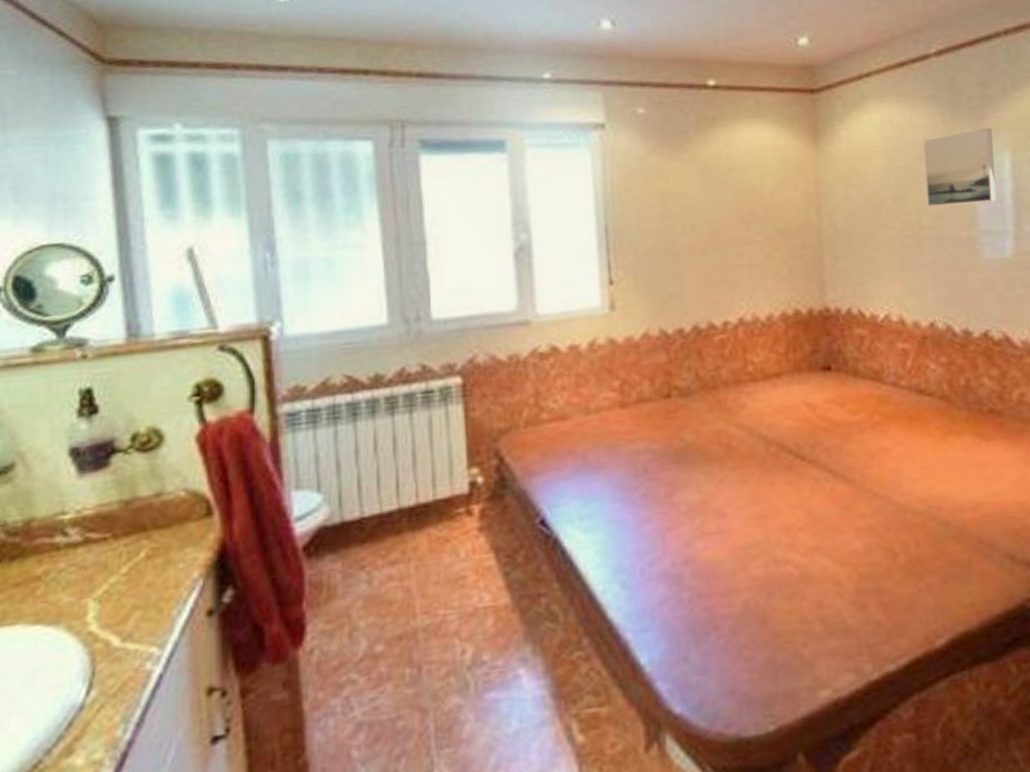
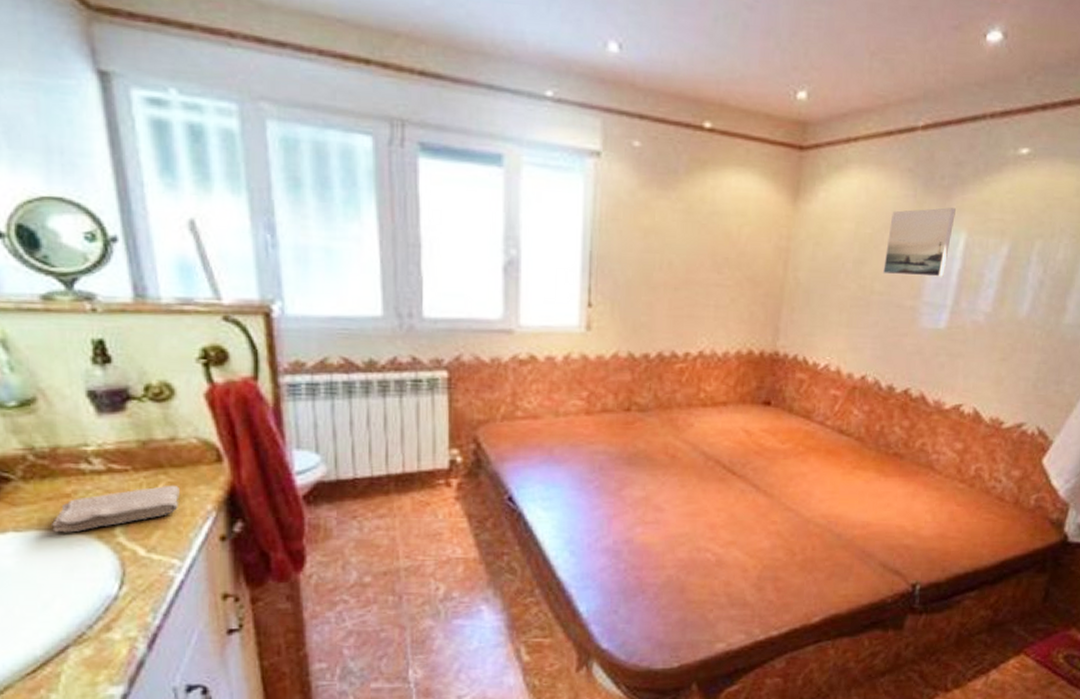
washcloth: none [16,550,163,628] -> present [52,485,180,533]

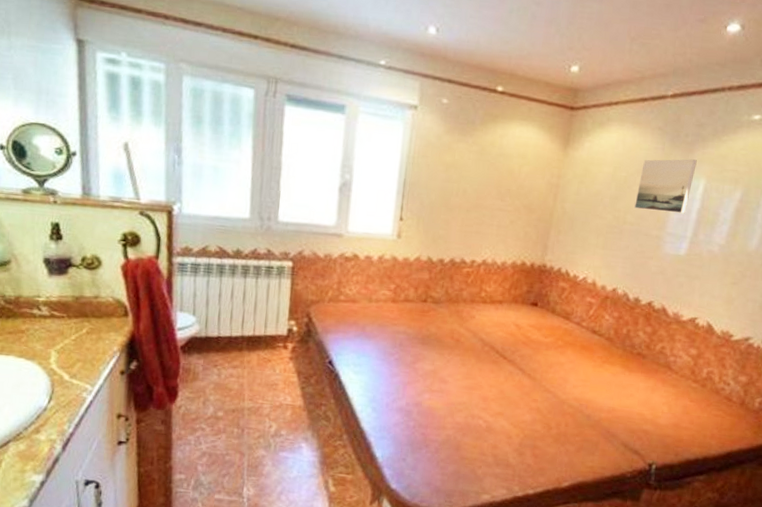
washcloth: present [52,485,180,533] -> none [10,330,97,359]

